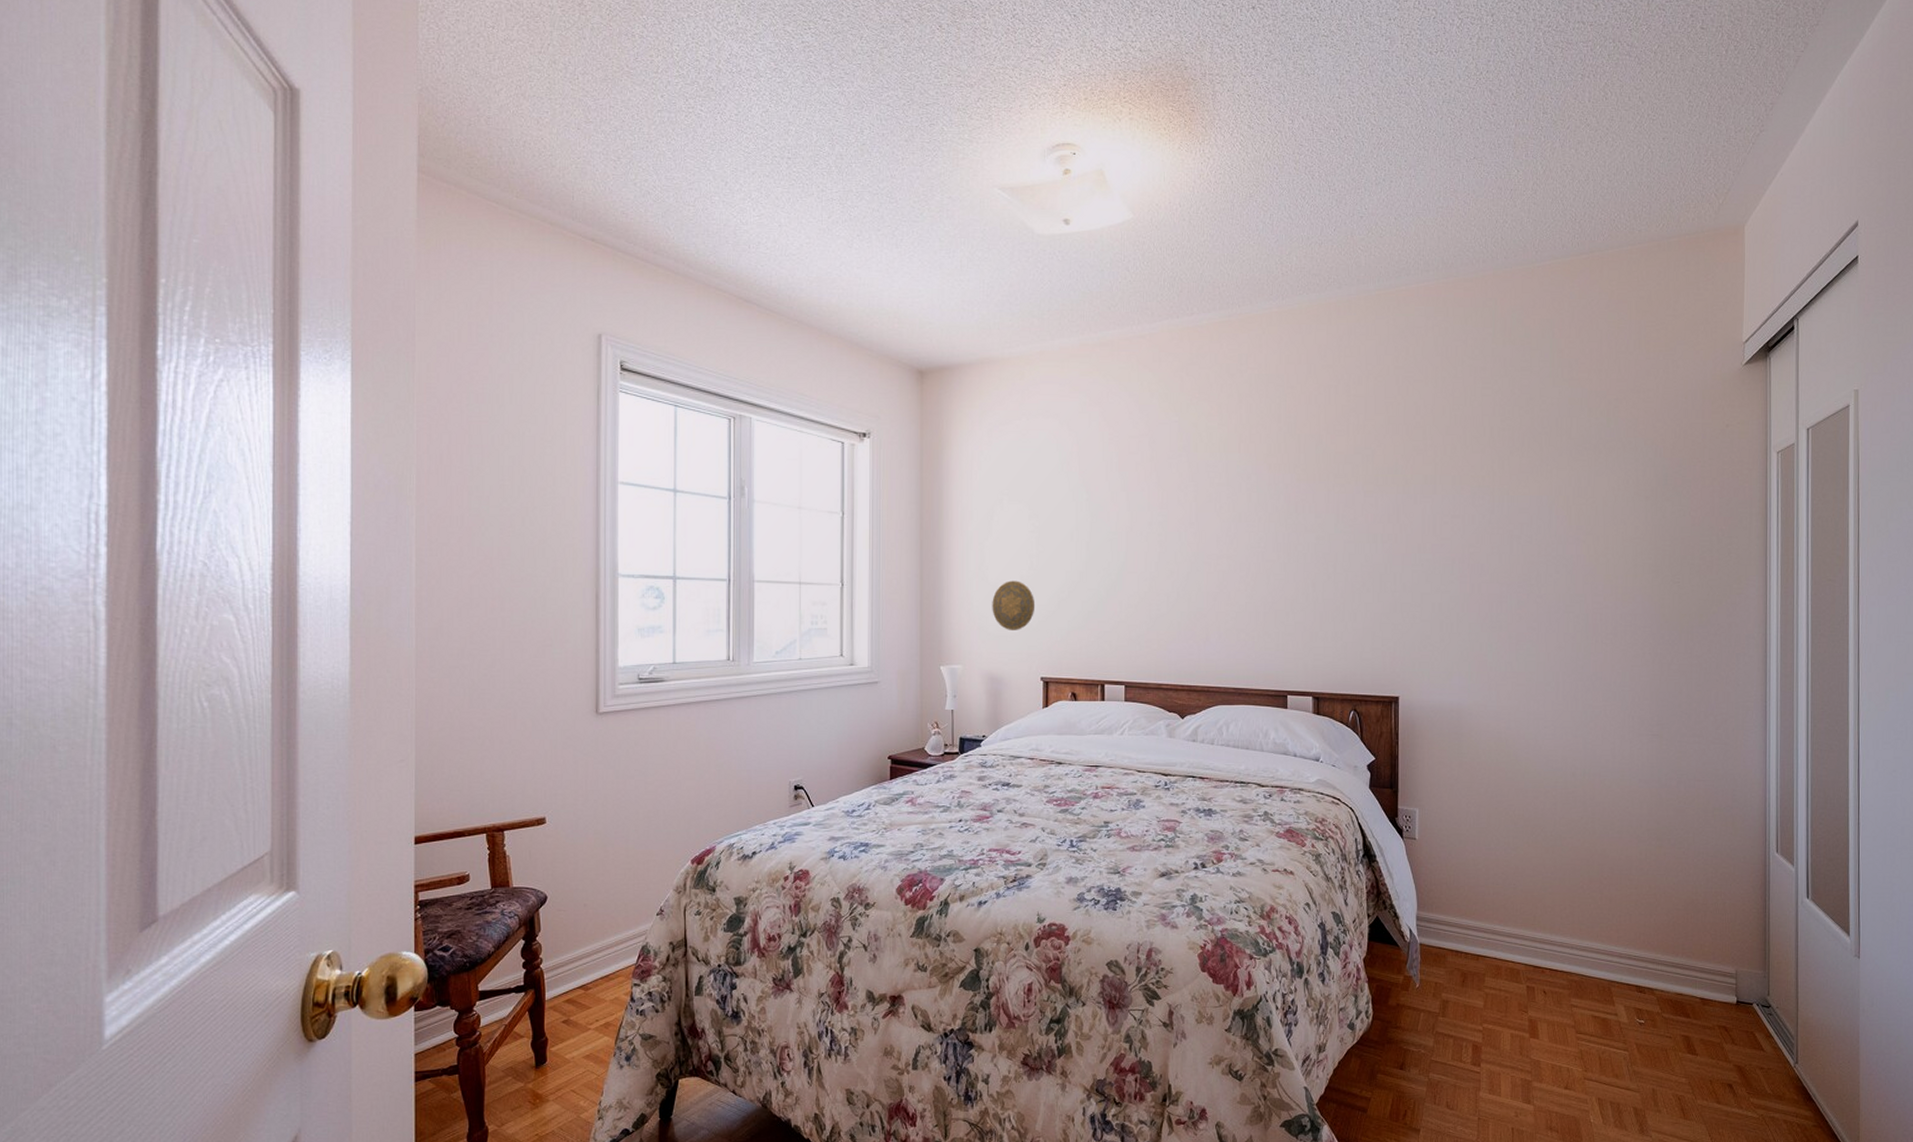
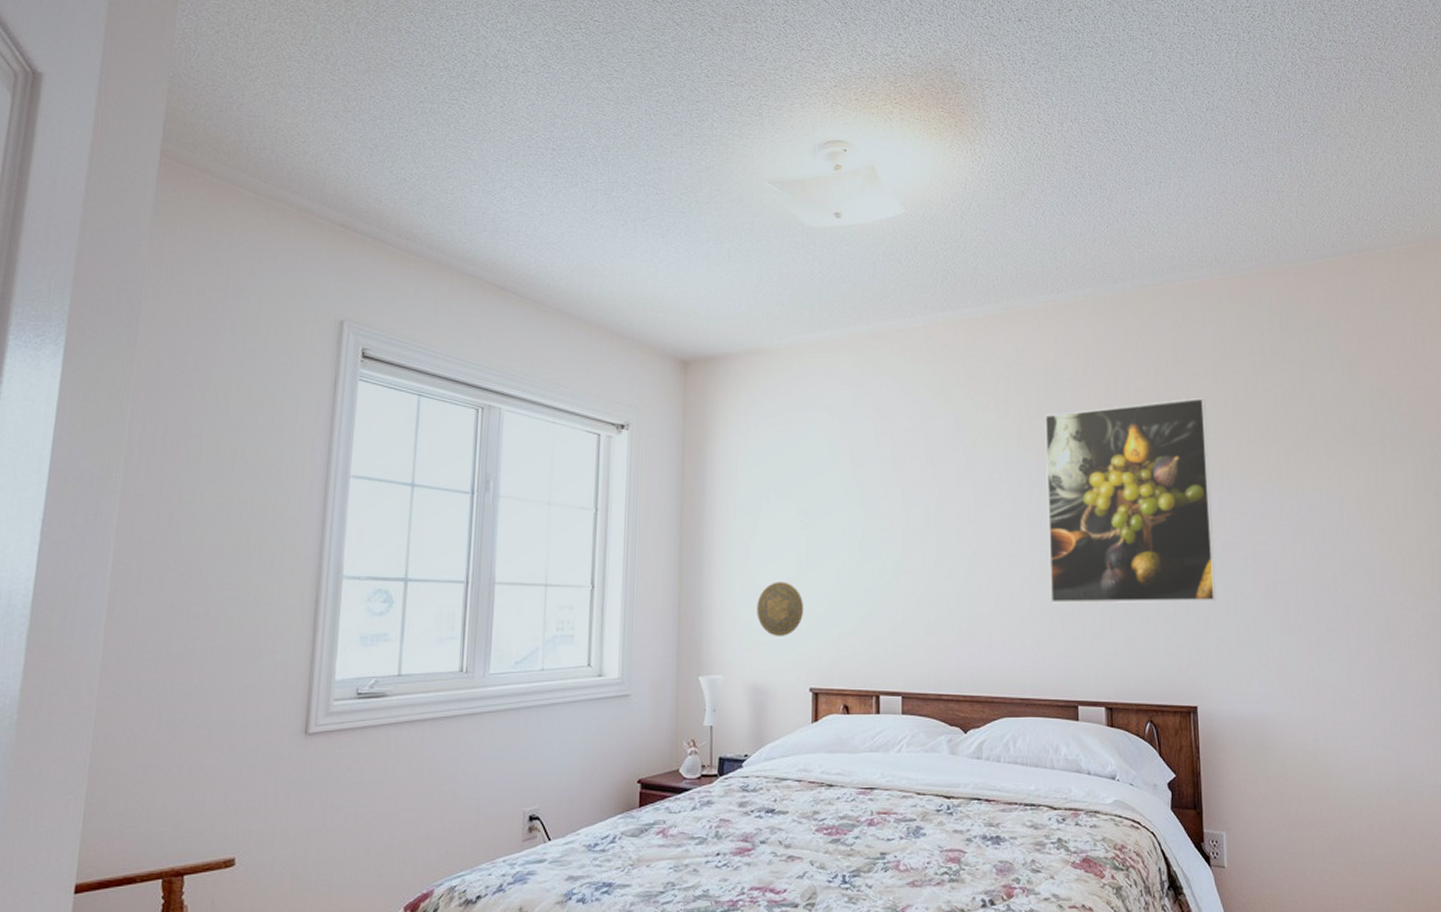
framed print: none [1264,403,1423,602] -> present [1045,397,1217,604]

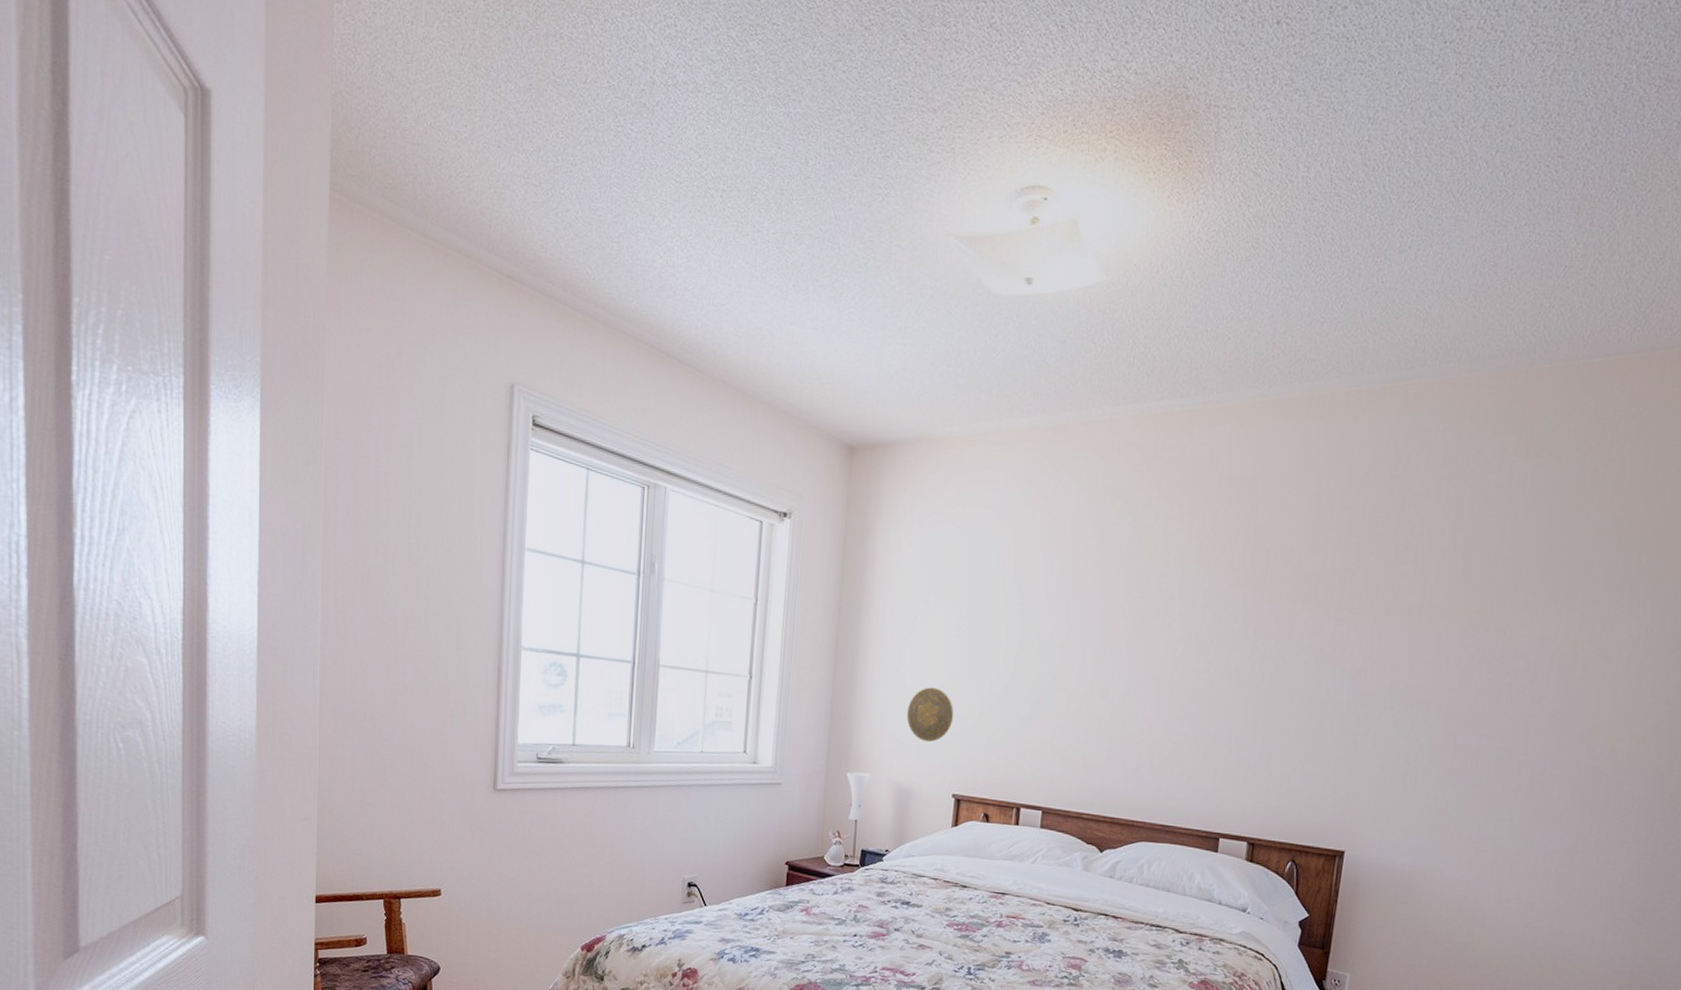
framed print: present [1045,397,1217,604] -> none [1207,520,1419,747]

